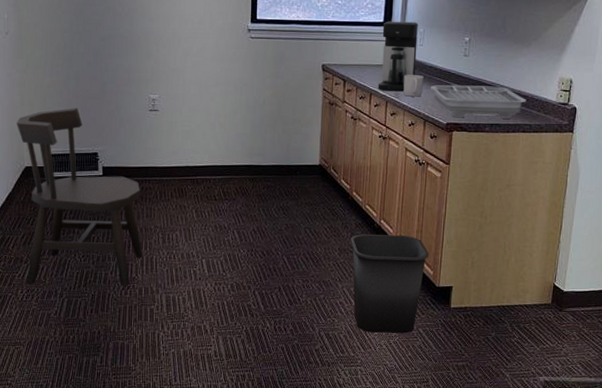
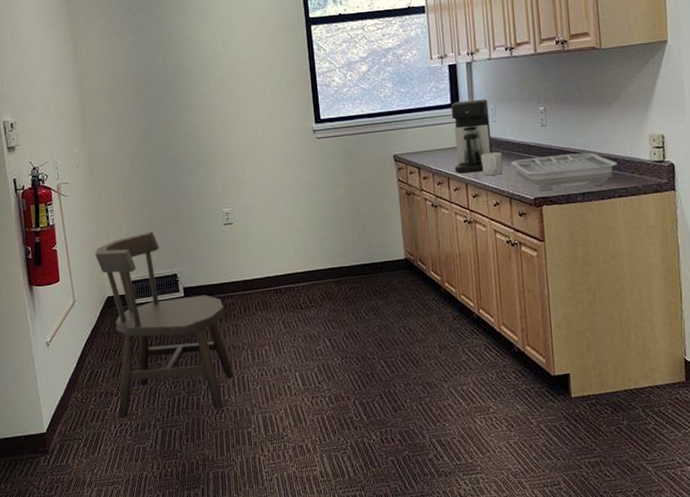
waste bin: present [350,234,429,333] -> none [449,323,539,434]

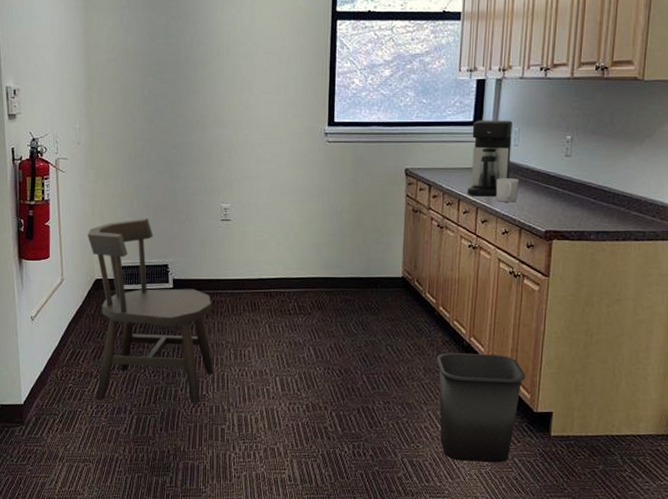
waste bin: none [449,323,539,434] -> present [436,353,526,463]
dish rack: present [510,152,617,192] -> none [526,188,639,225]

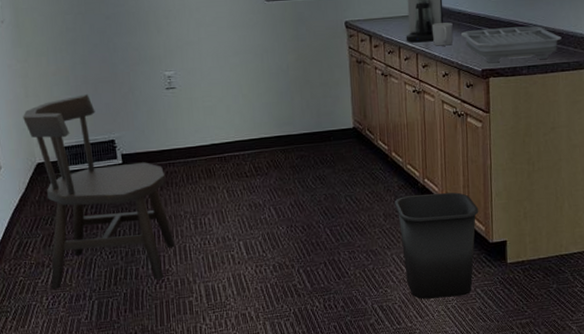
dish rack: none [526,188,639,225] -> present [460,26,562,63]

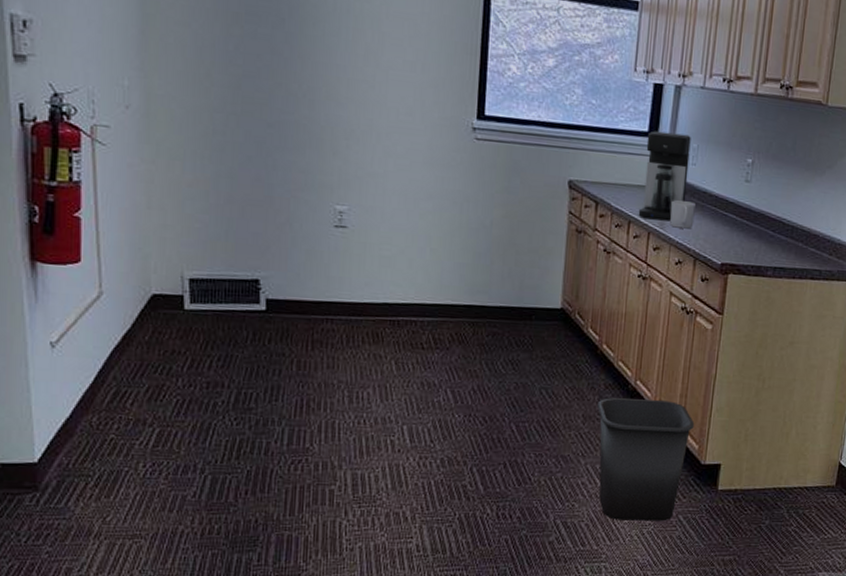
dining chair: present [23,94,175,289] -> none [140,216,321,459]
dish rack: present [460,26,562,63] -> none [702,215,817,262]

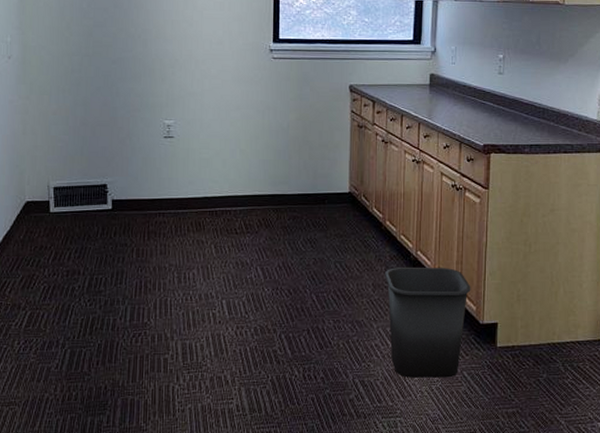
coffee maker: present [638,130,691,221] -> none [409,38,449,112]
mug: present [670,200,696,229] -> none [436,94,457,118]

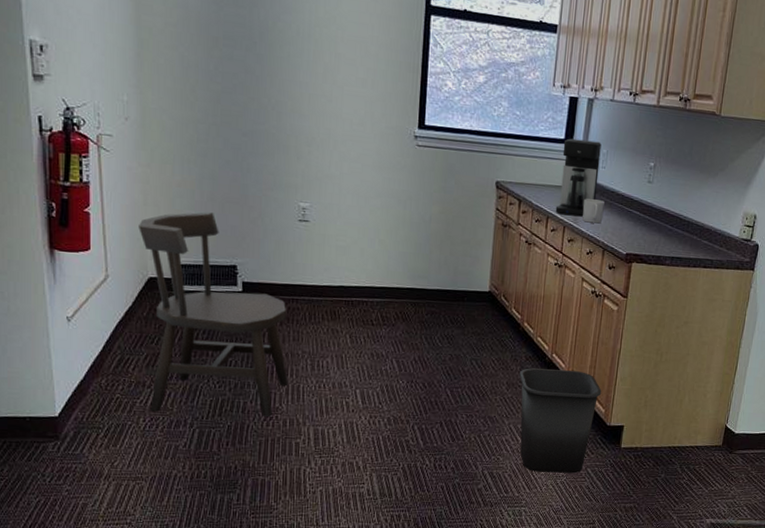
dining chair: none [18,136,156,334] -> present [139,212,288,417]
coffee maker: none [409,38,449,112] -> present [555,138,602,217]
mug: none [436,94,457,118] -> present [582,198,605,224]

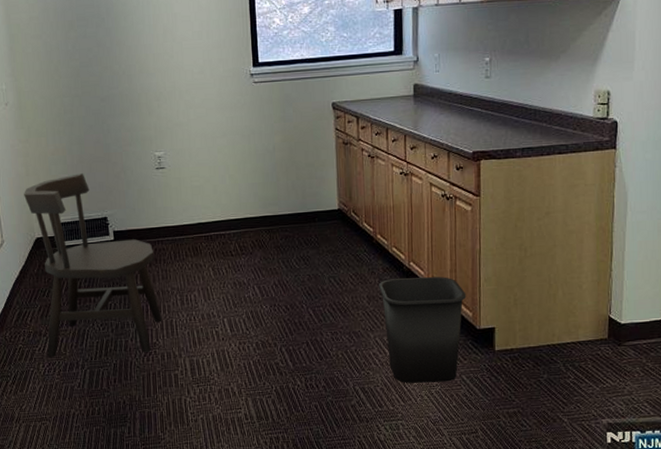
coffee maker: present [555,138,602,217] -> none [393,47,434,124]
mug: present [582,198,605,224] -> none [420,103,444,128]

